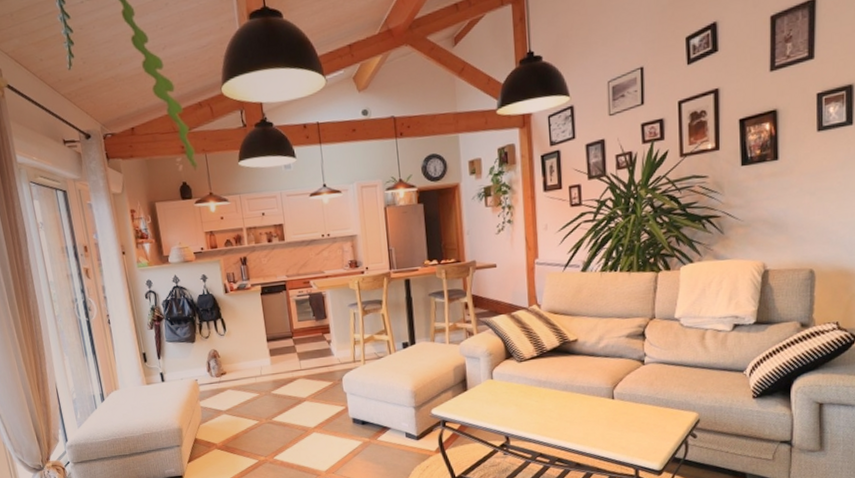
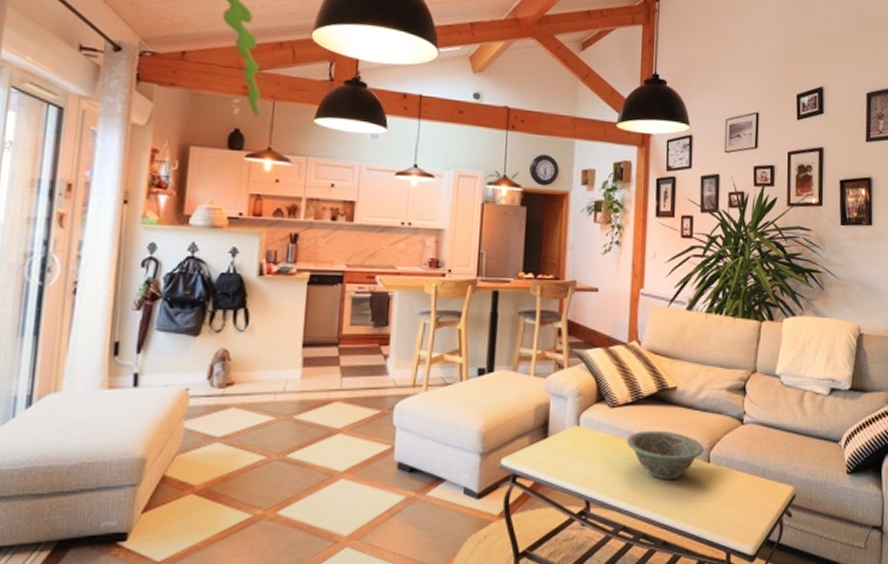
decorative bowl: none [536,376,607,416] -> present [627,430,703,480]

